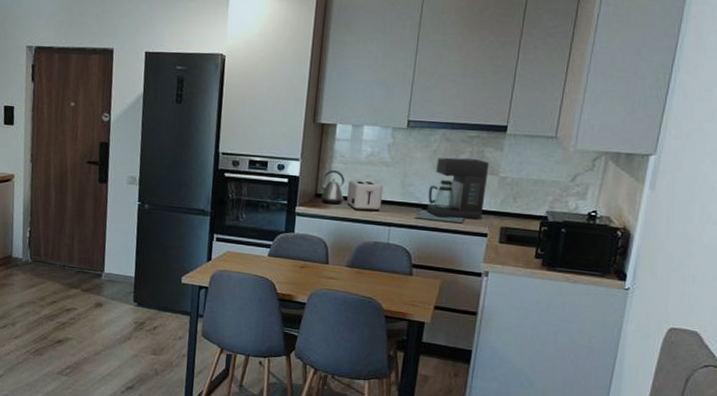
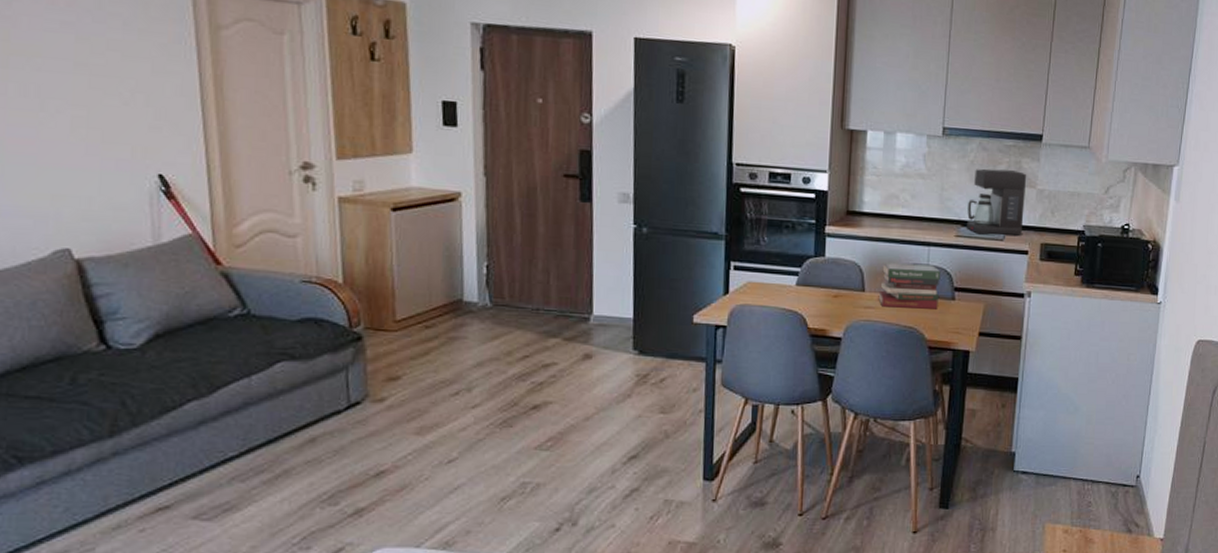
kettle: present [320,170,345,206] -> none [851,183,879,224]
books: none [340,240,400,284] -> present [878,263,941,311]
toaster: present [347,179,384,212] -> none [882,193,921,230]

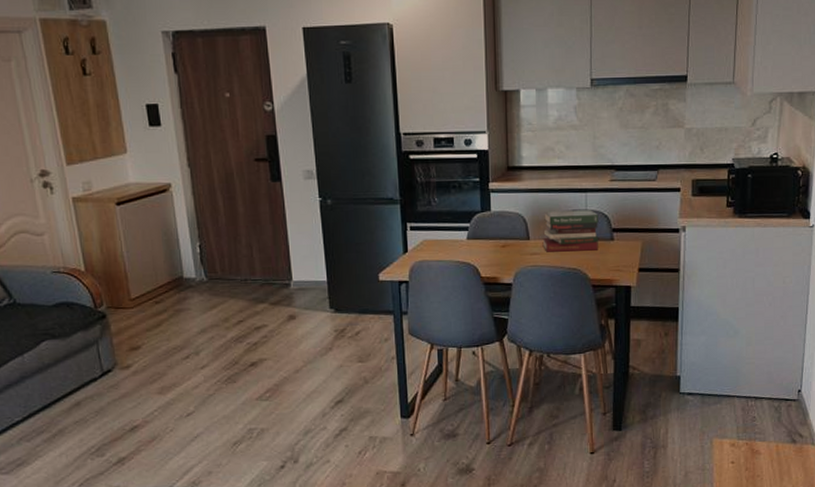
coffee maker: present [967,168,1026,236] -> none [620,113,674,177]

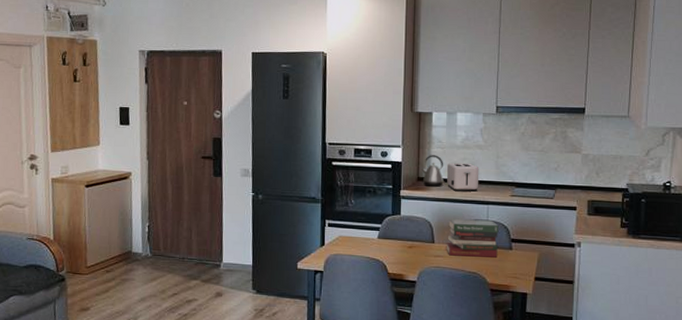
kettle: none [511,140,538,178] -> present [421,155,445,188]
toaster: none [540,146,576,180] -> present [447,162,479,192]

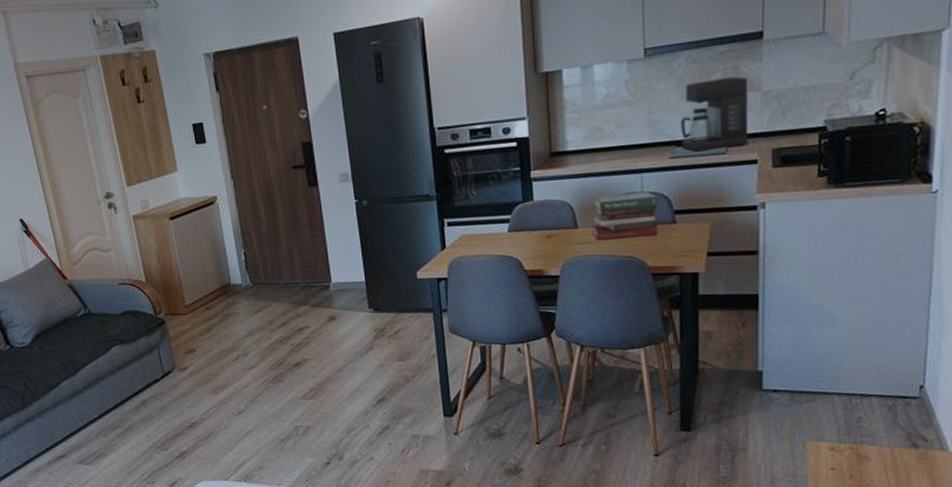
kettle: present [421,155,445,188] -> none [554,122,585,163]
toaster: present [447,162,479,192] -> none [586,125,629,163]
coffee maker: none [520,138,571,195] -> present [681,76,749,152]

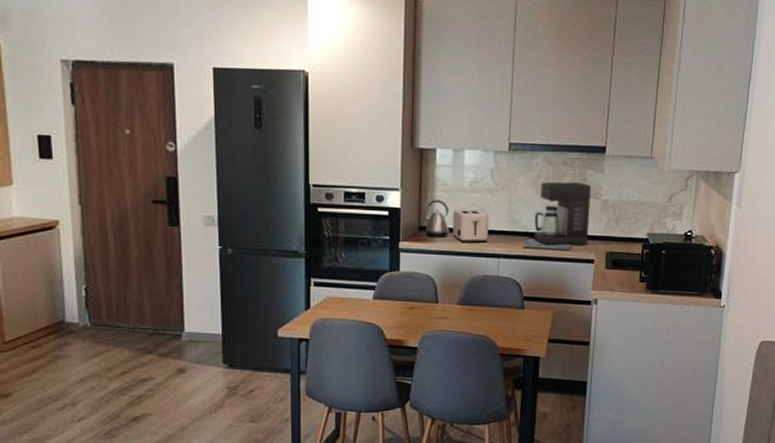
kettle: none [554,122,585,163] -> present [423,200,450,239]
toaster: none [586,125,629,163] -> present [453,209,489,244]
books: present [592,192,658,241] -> none [451,275,511,319]

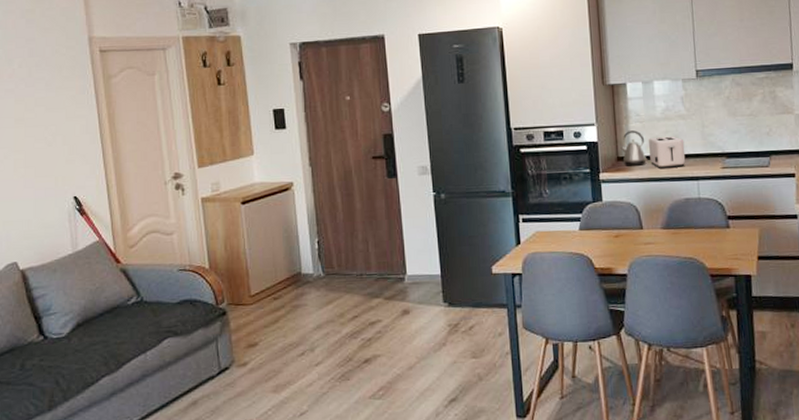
coffee maker: present [534,181,591,246] -> none [729,100,786,164]

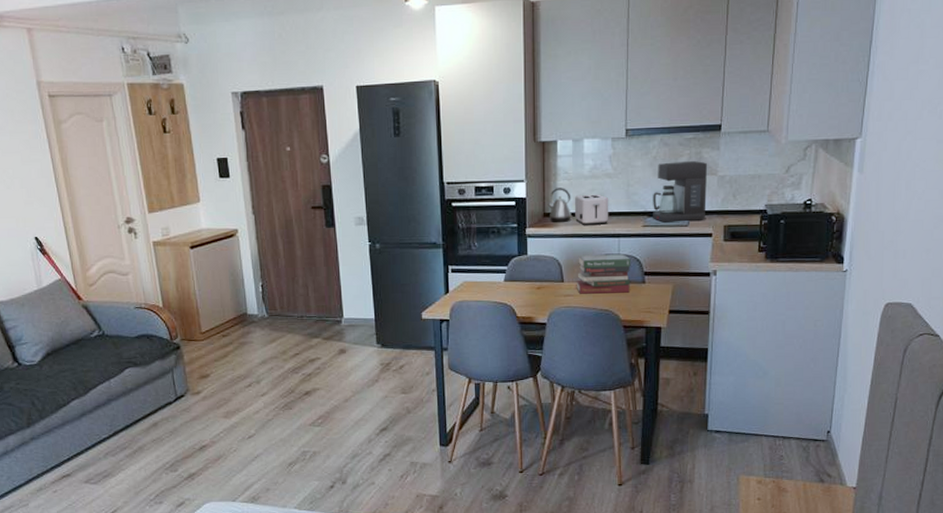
books: none [656,198,714,242] -> present [576,254,631,294]
coffee maker: none [729,100,786,164] -> present [653,161,707,223]

